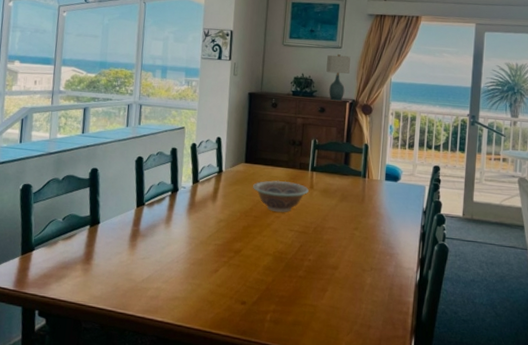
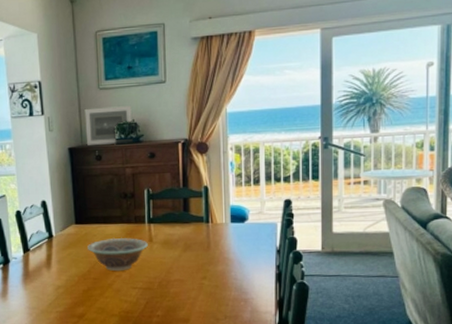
picture frame: none [265,60,309,96] -> present [84,105,133,147]
table lamp: present [326,54,351,102] -> none [151,90,178,144]

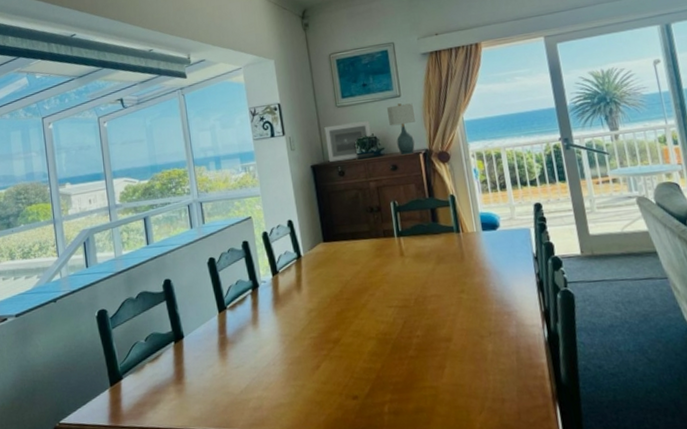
decorative bowl: present [88,237,148,272] -> none [337,253,400,290]
table lamp: none [151,90,178,144] -> present [387,103,415,155]

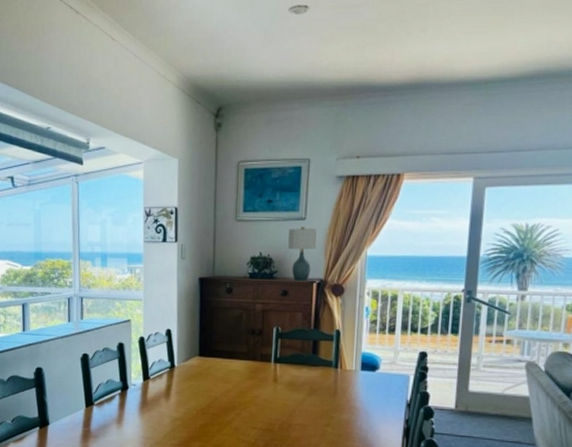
picture frame: present [324,121,374,163] -> none [218,239,268,279]

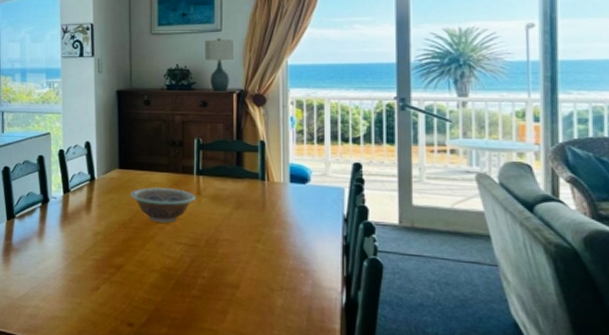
decorative bowl: none [209,374,272,409] -> present [130,187,196,224]

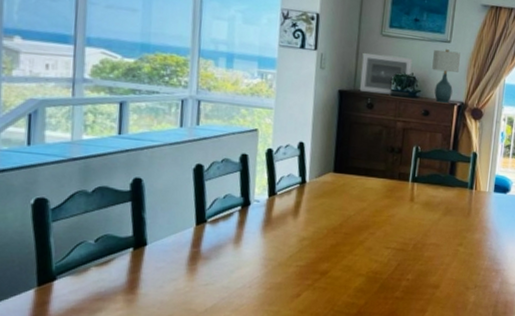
decorative bowl: present [130,187,196,224] -> none [343,192,409,229]
picture frame: none [135,52,184,91] -> present [359,52,413,97]

